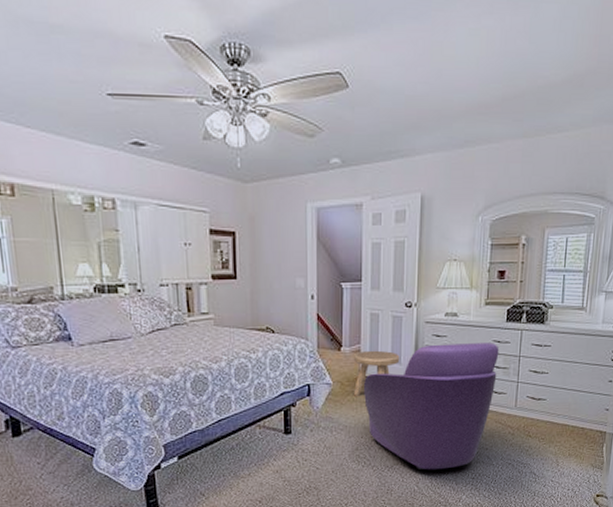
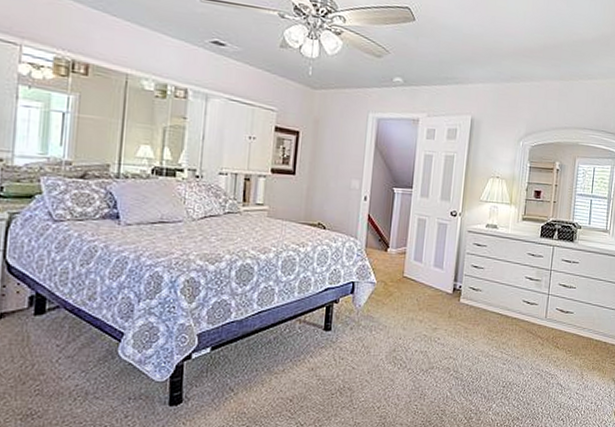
stool: present [353,350,400,397] -> none [395,253,443,298]
armchair: present [364,343,500,470] -> none [405,252,533,376]

